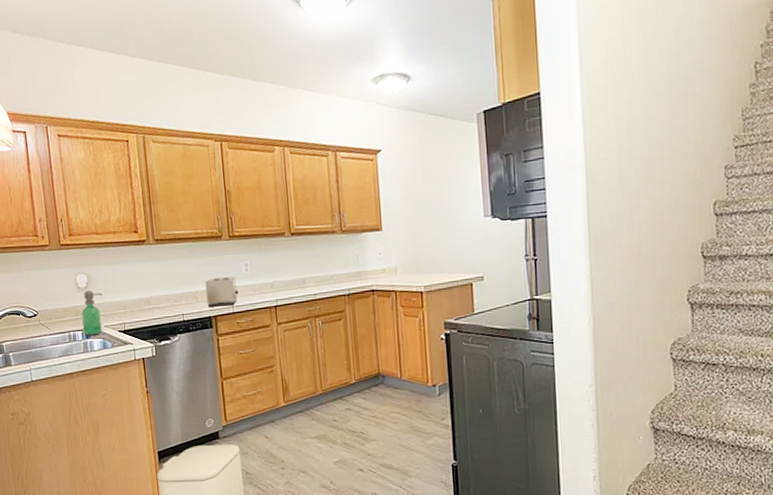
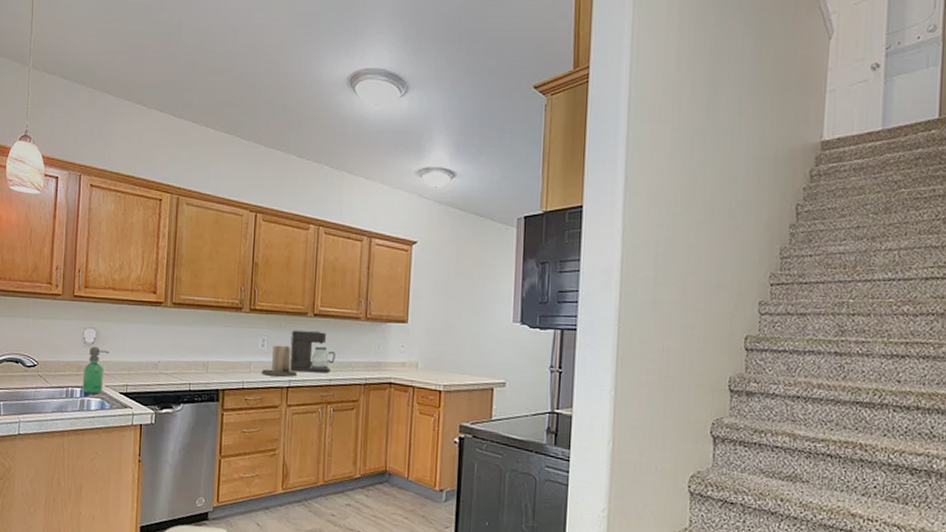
toaster: present [205,277,238,307] -> none [217,350,251,381]
paper towel roll: none [248,267,283,299] -> present [261,345,297,377]
coffee maker: none [272,249,317,291] -> present [290,331,335,374]

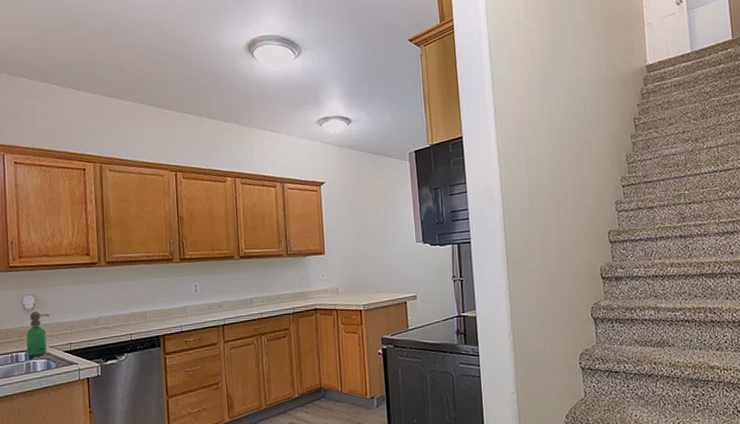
paper towel roll: present [261,345,297,377] -> none [197,287,230,318]
coffee maker: present [290,331,335,374] -> none [222,271,264,311]

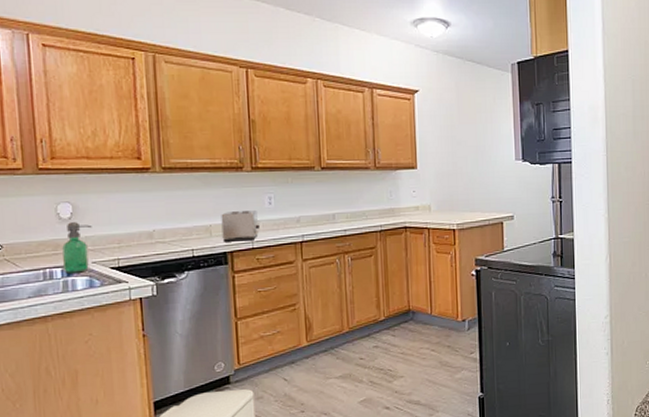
toaster: none [154,297,187,327] -> present [221,211,260,242]

